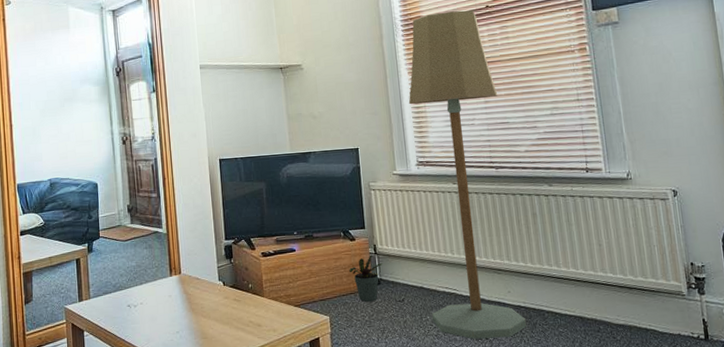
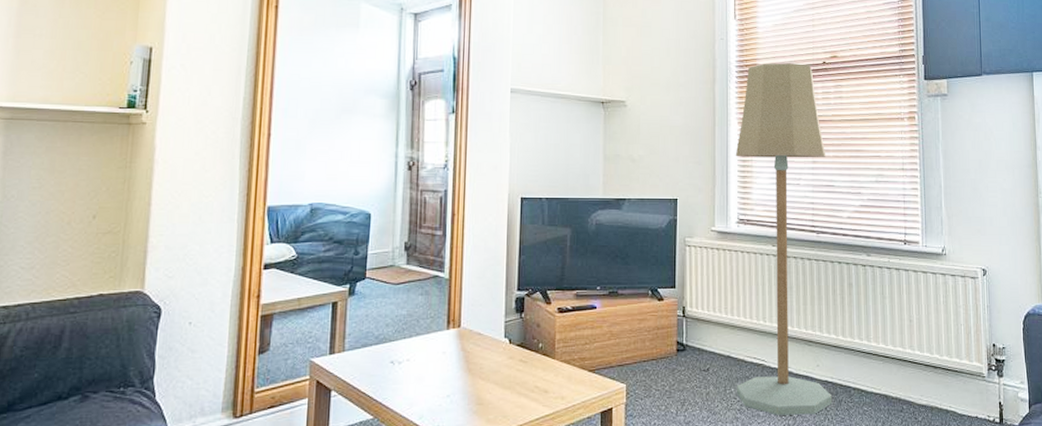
potted plant: present [349,254,382,302] -> none [653,317,690,369]

